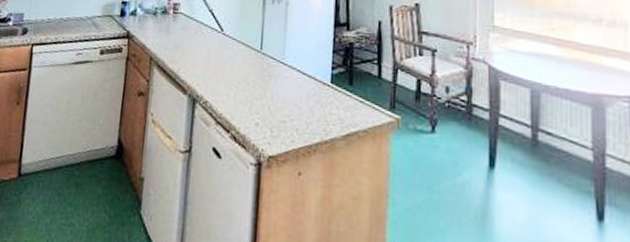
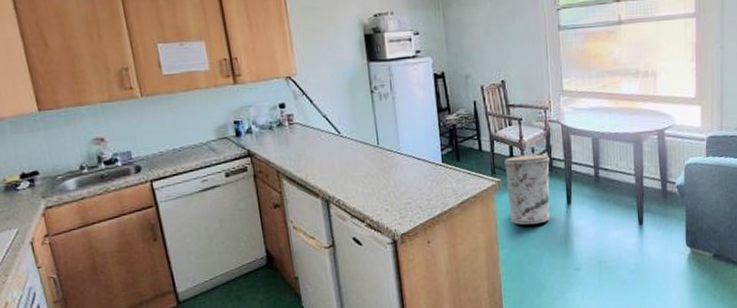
trash can: none [408,91,469,185] -> present [505,153,550,225]

